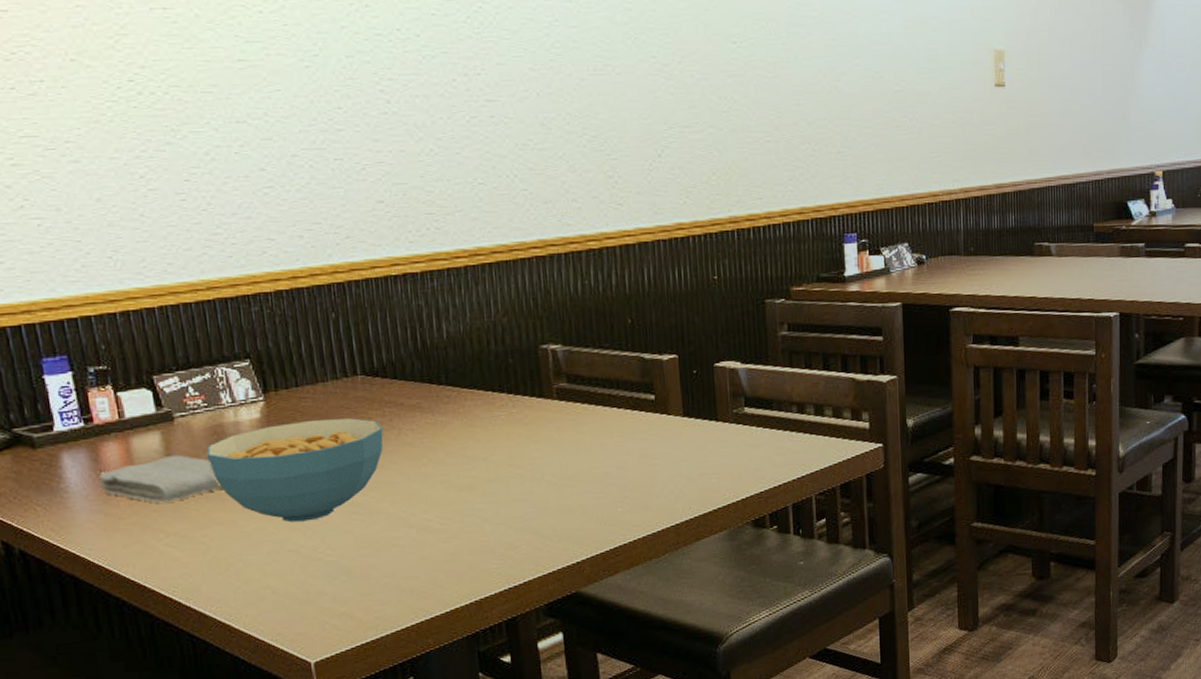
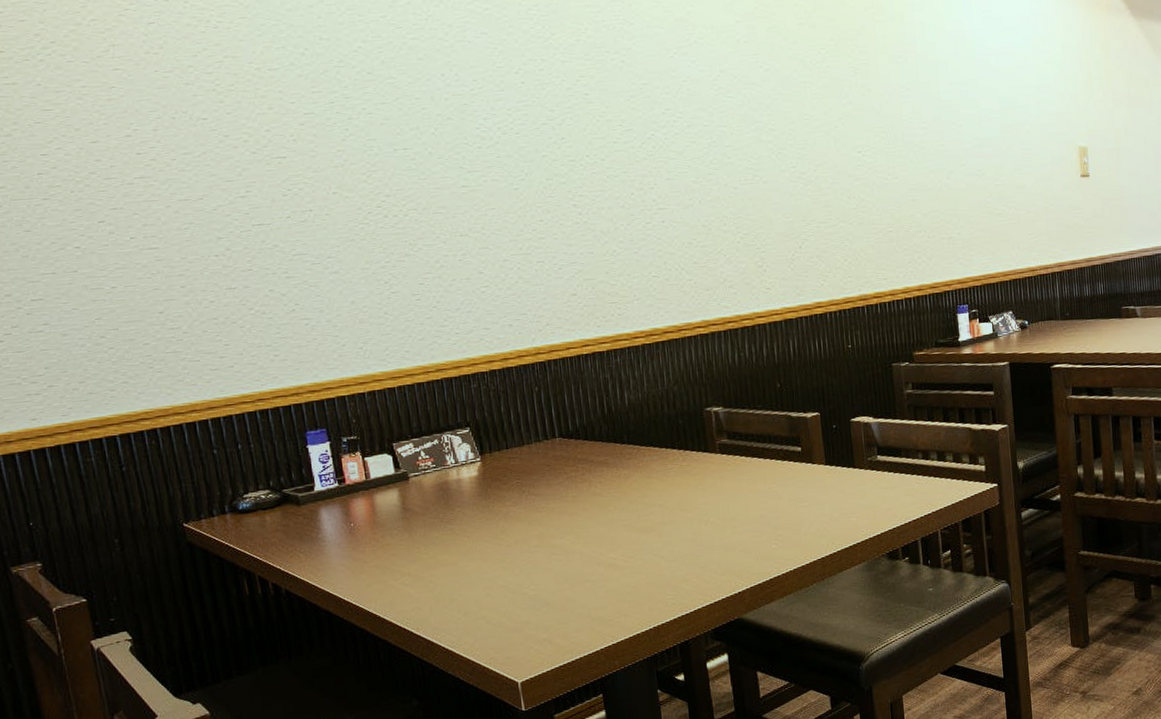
washcloth: present [98,454,222,503] -> none [348,508,447,549]
cereal bowl: present [206,418,384,523] -> none [434,474,577,563]

